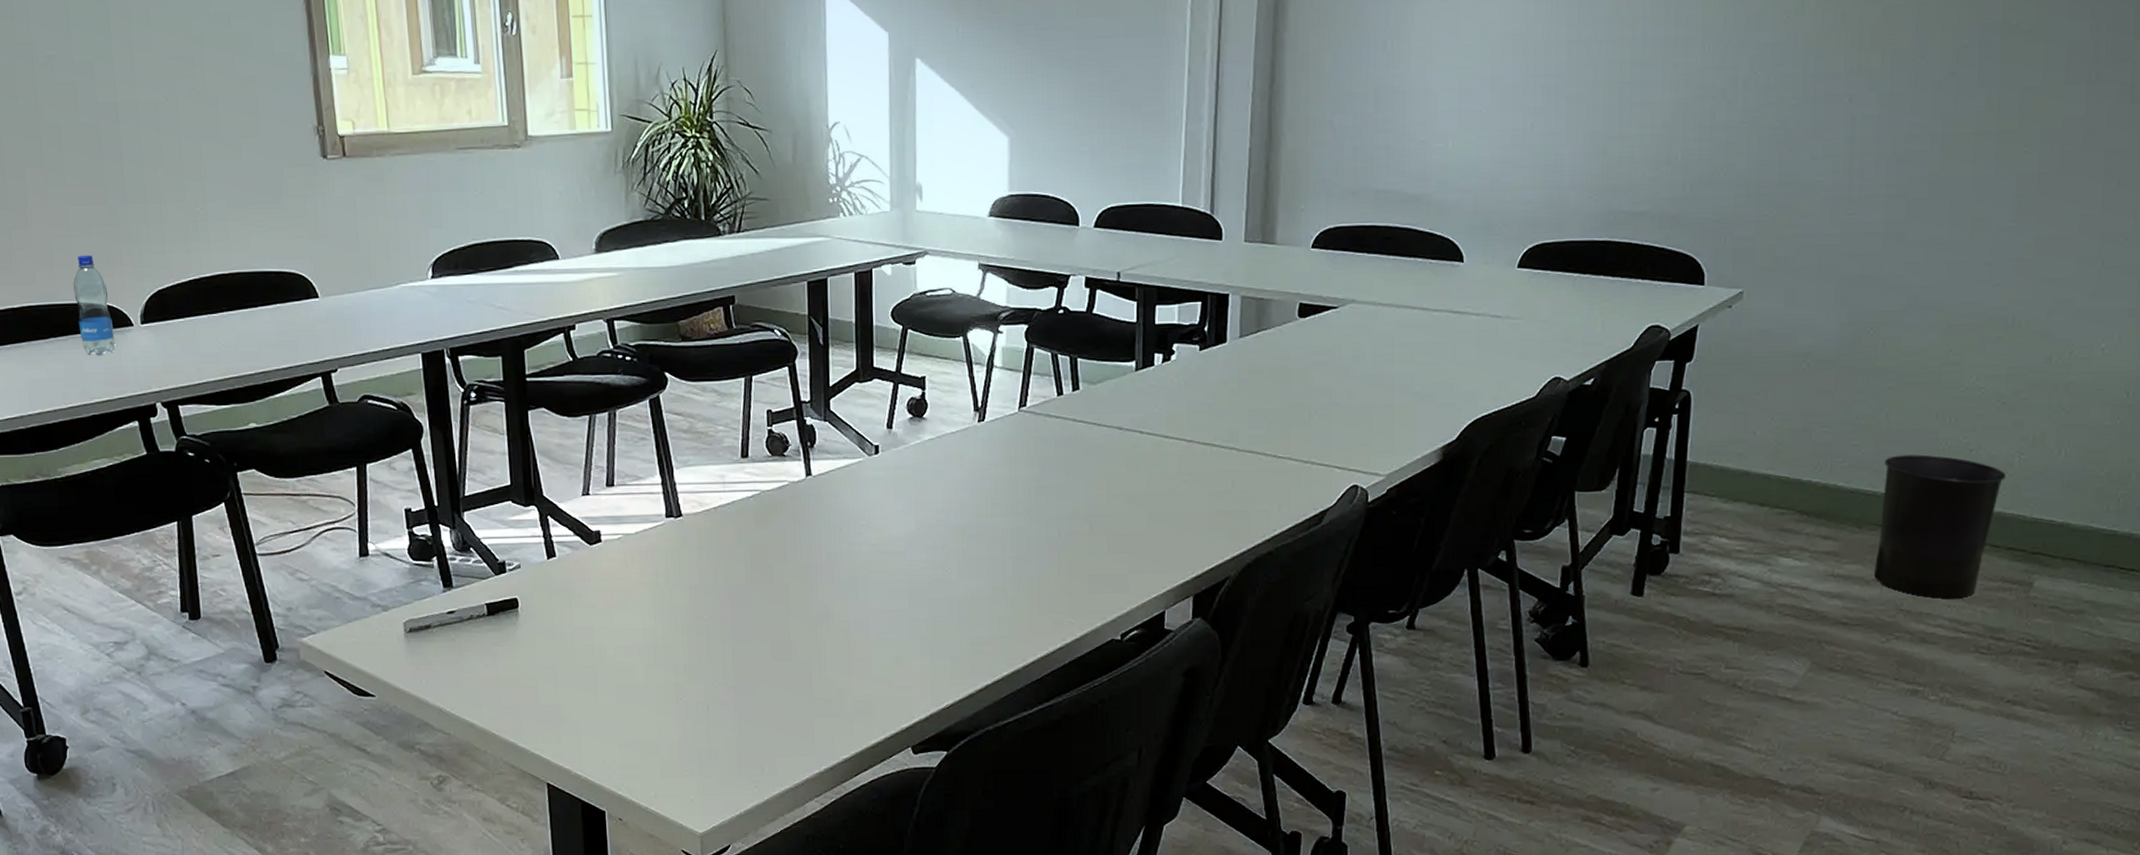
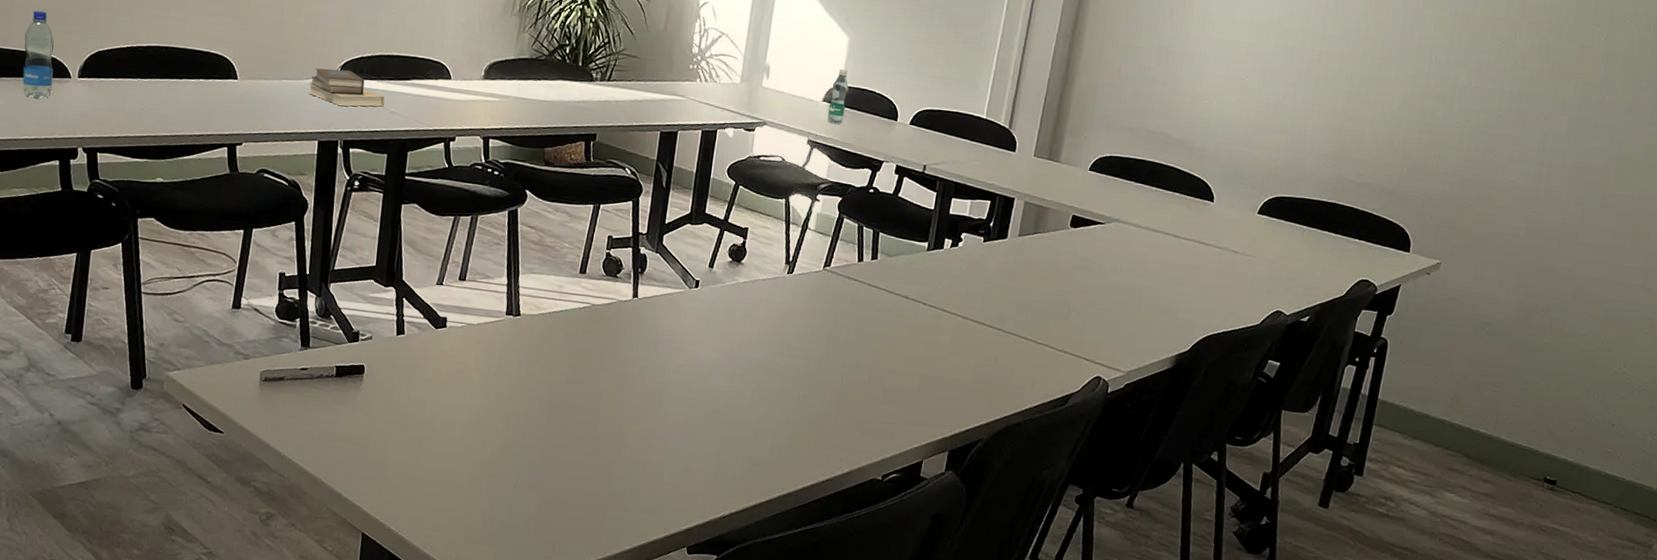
books: none [400,267,488,310] -> present [308,68,385,107]
bottle: none [997,175,1017,241] -> present [827,69,849,124]
waste bin: present [1874,454,2006,598] -> none [1522,420,1640,550]

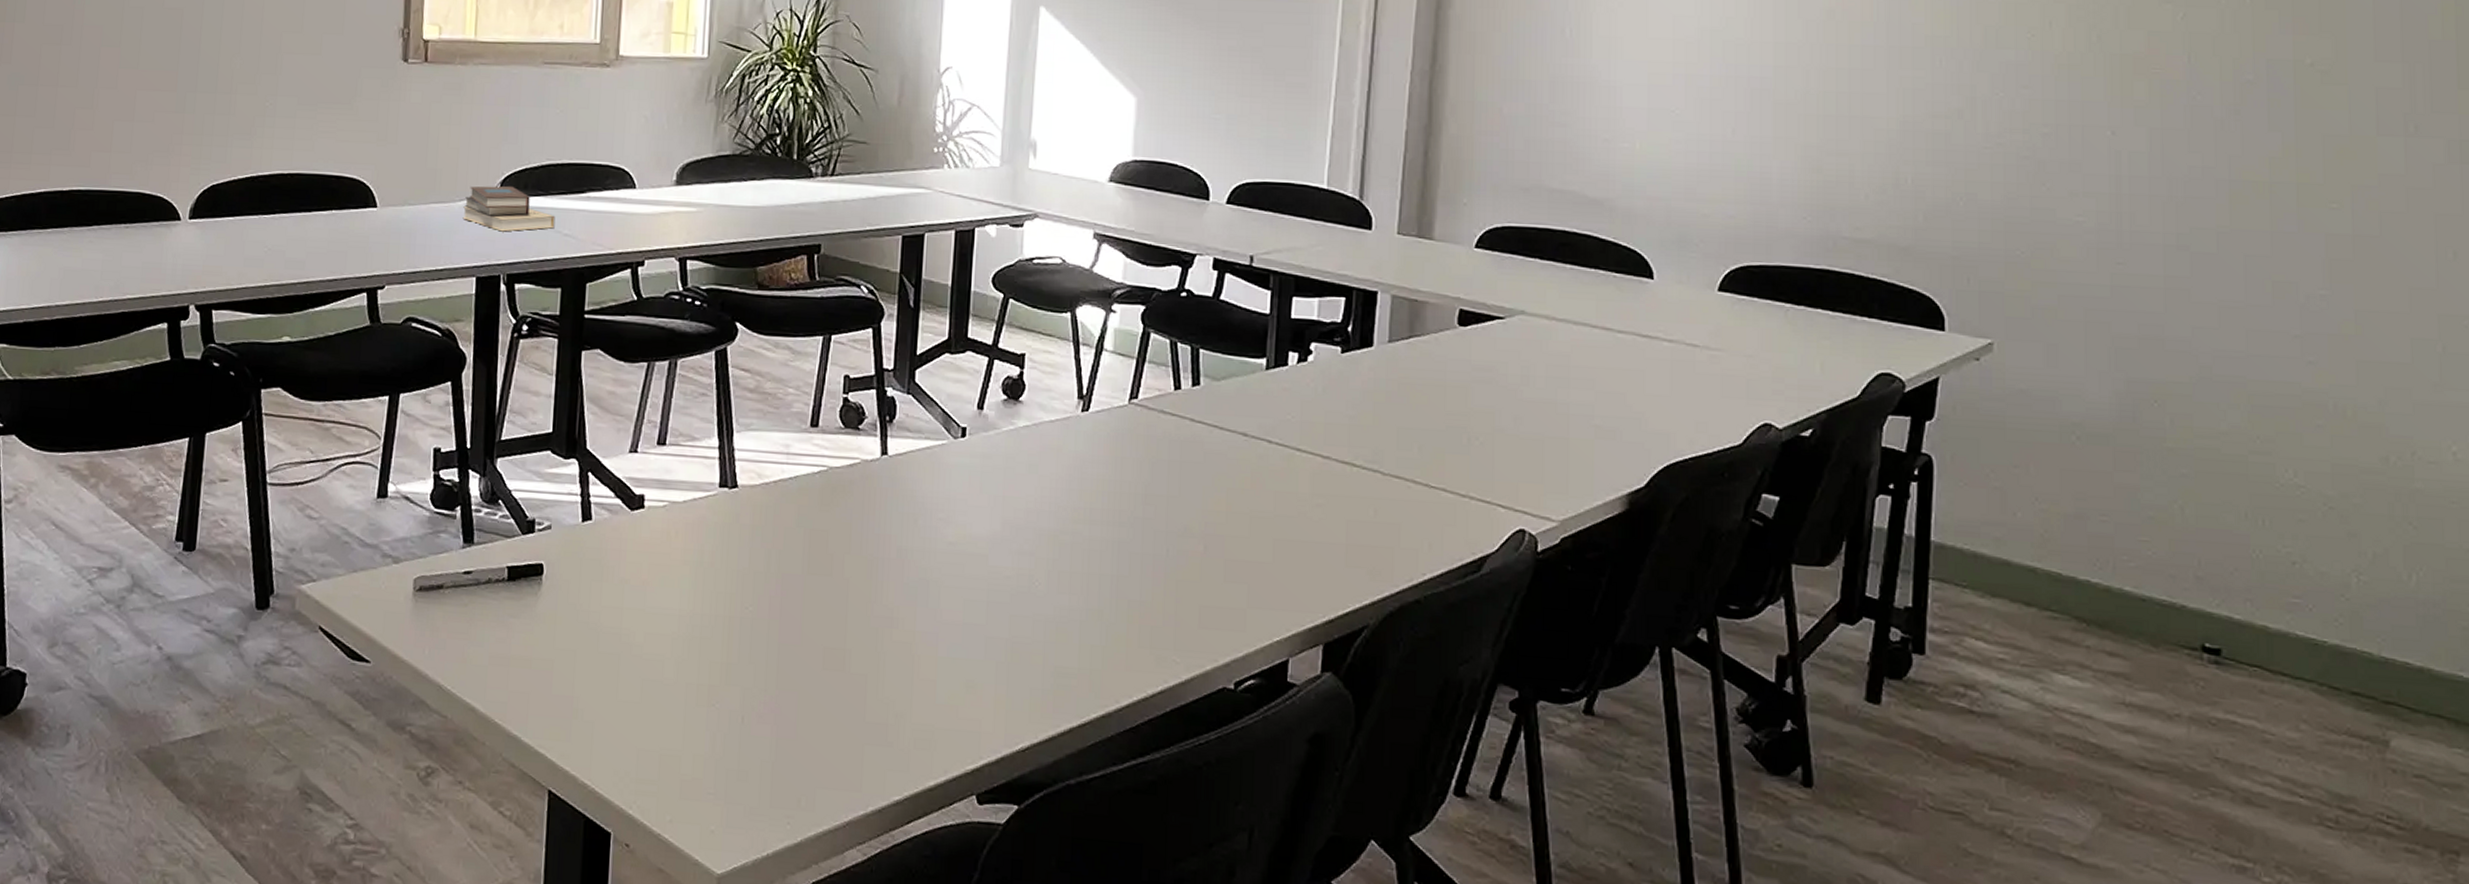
bottle: present [22,10,54,99] -> none [124,141,161,248]
bottle: present [827,69,849,124] -> none [1117,138,1141,210]

